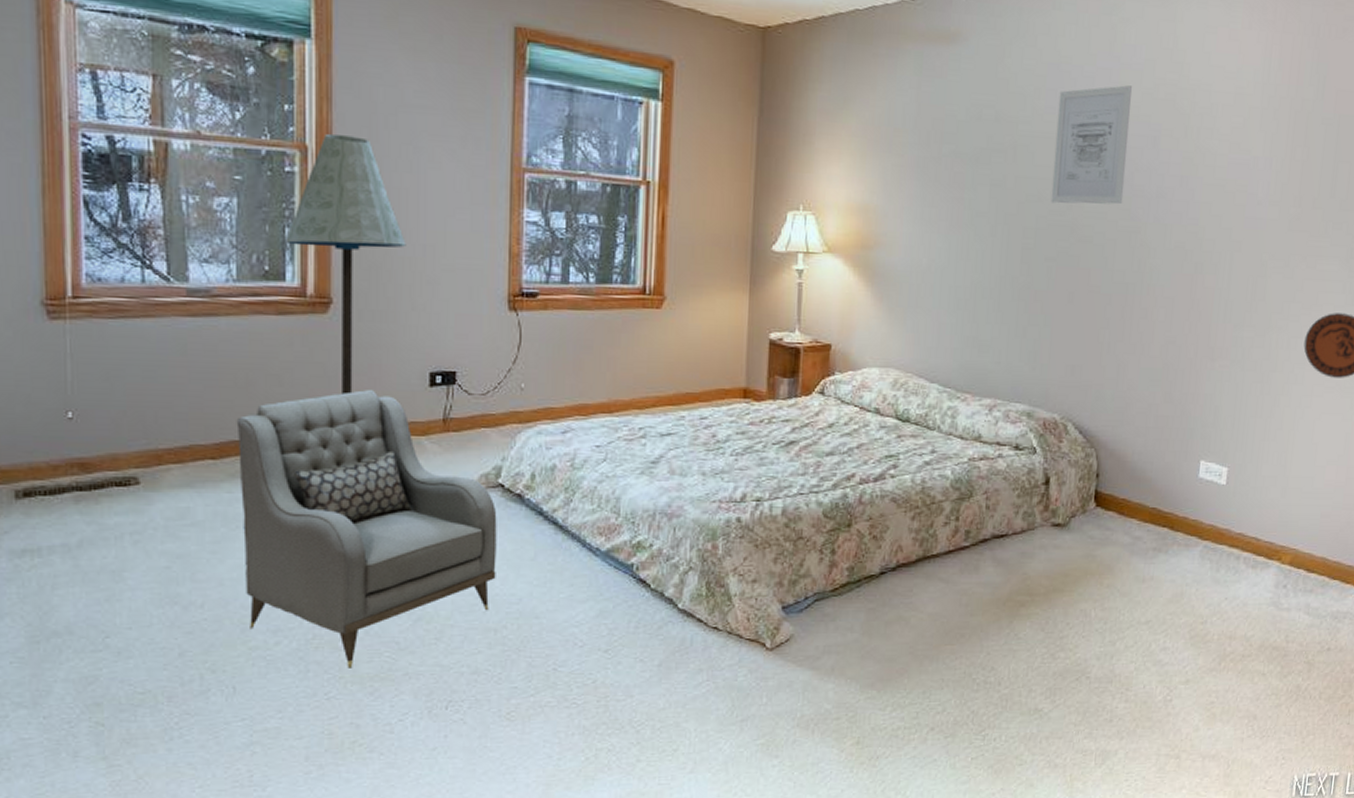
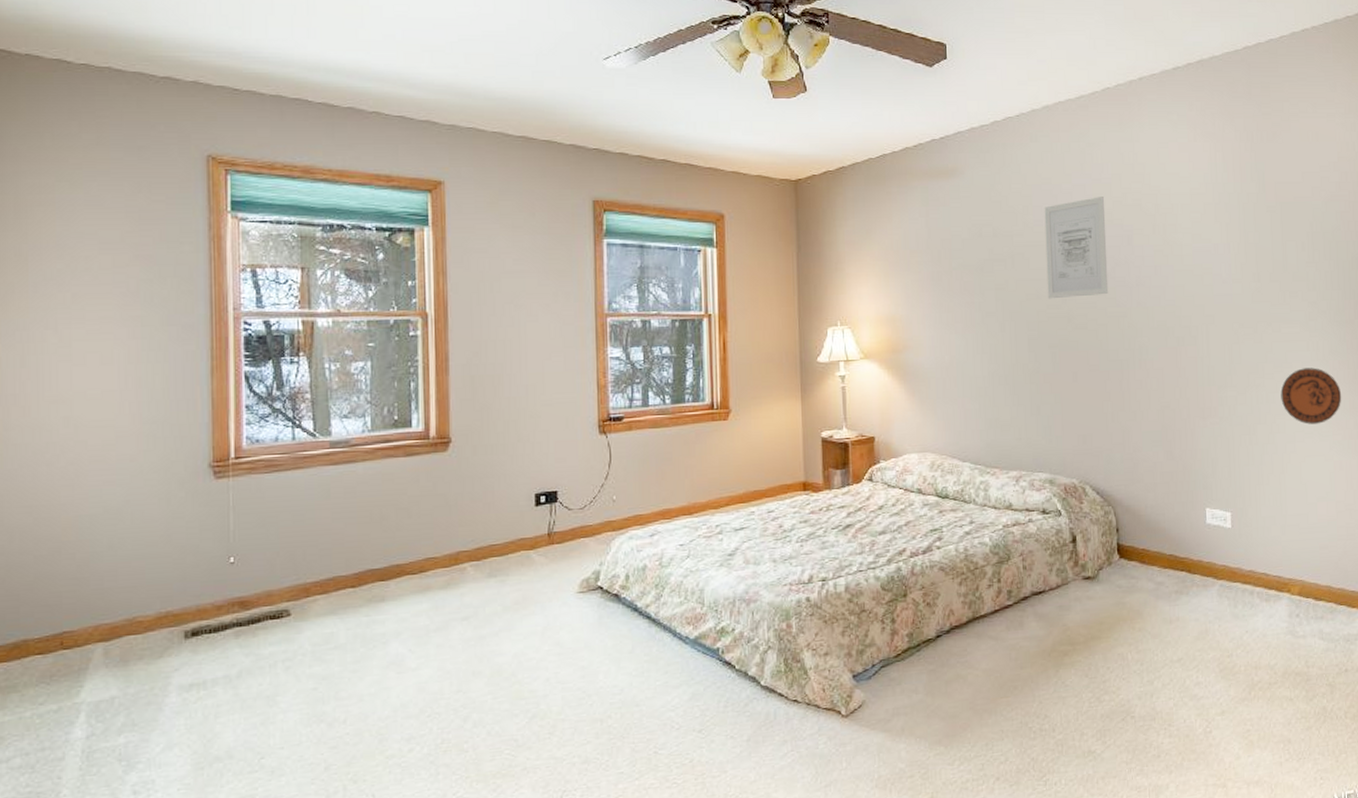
armchair: present [236,388,497,668] -> none [372,513,600,768]
floor lamp: present [285,133,406,395] -> none [411,300,512,520]

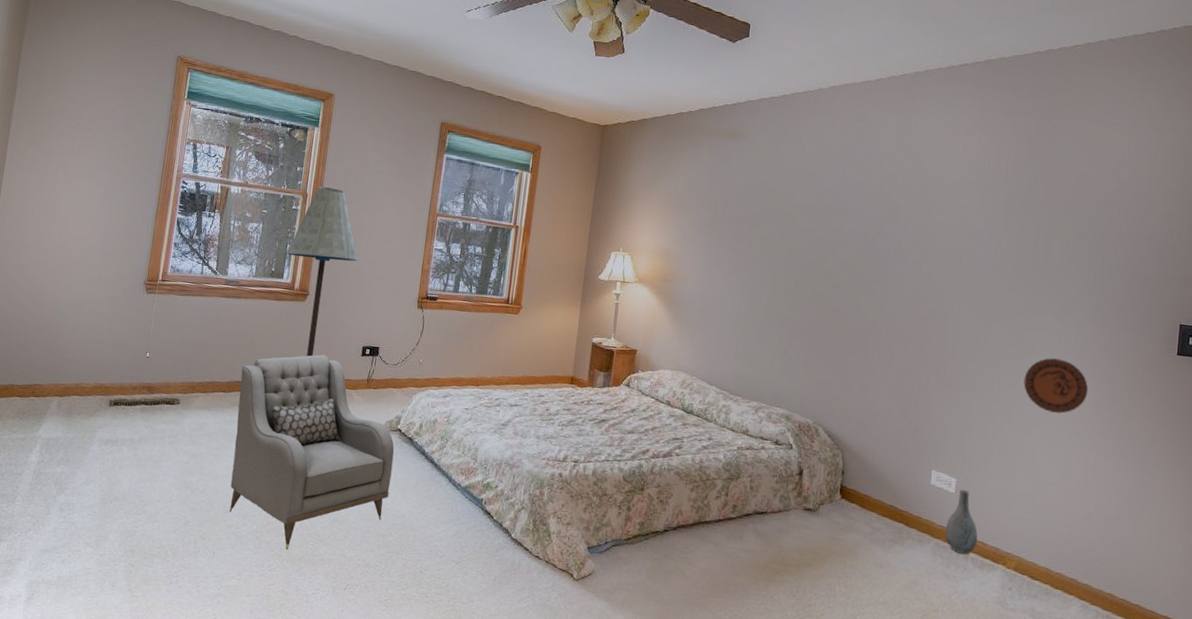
armchair: none [372,513,600,768] -> present [229,354,395,550]
floor lamp: none [411,300,512,520] -> present [286,186,359,357]
wall art: present [1044,197,1109,299] -> none [809,172,876,261]
vase: none [1228,522,1260,590] -> present [945,489,978,554]

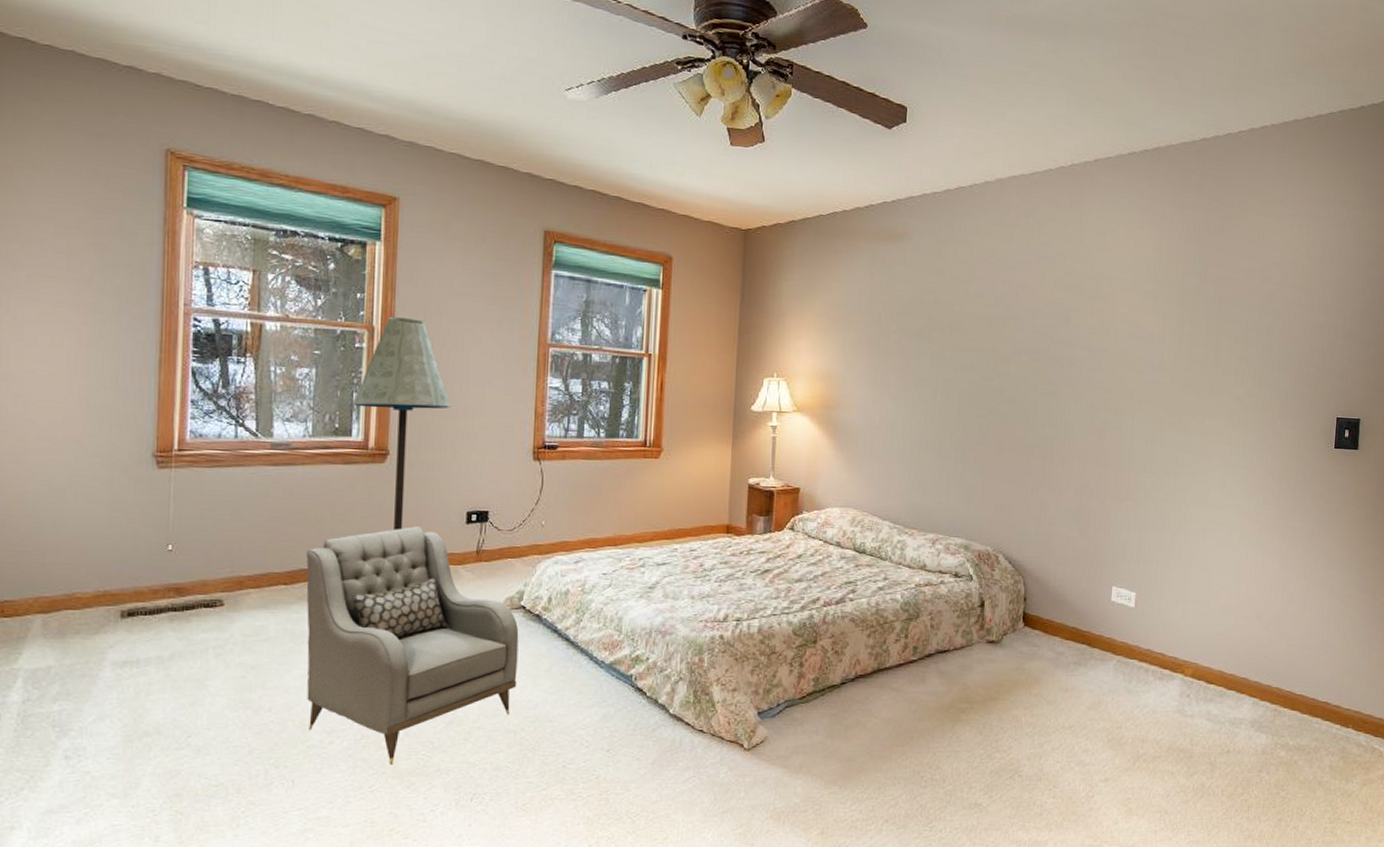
vase: present [945,489,978,554] -> none [1126,602,1158,667]
decorative plate: present [1023,358,1089,414] -> none [1197,461,1256,516]

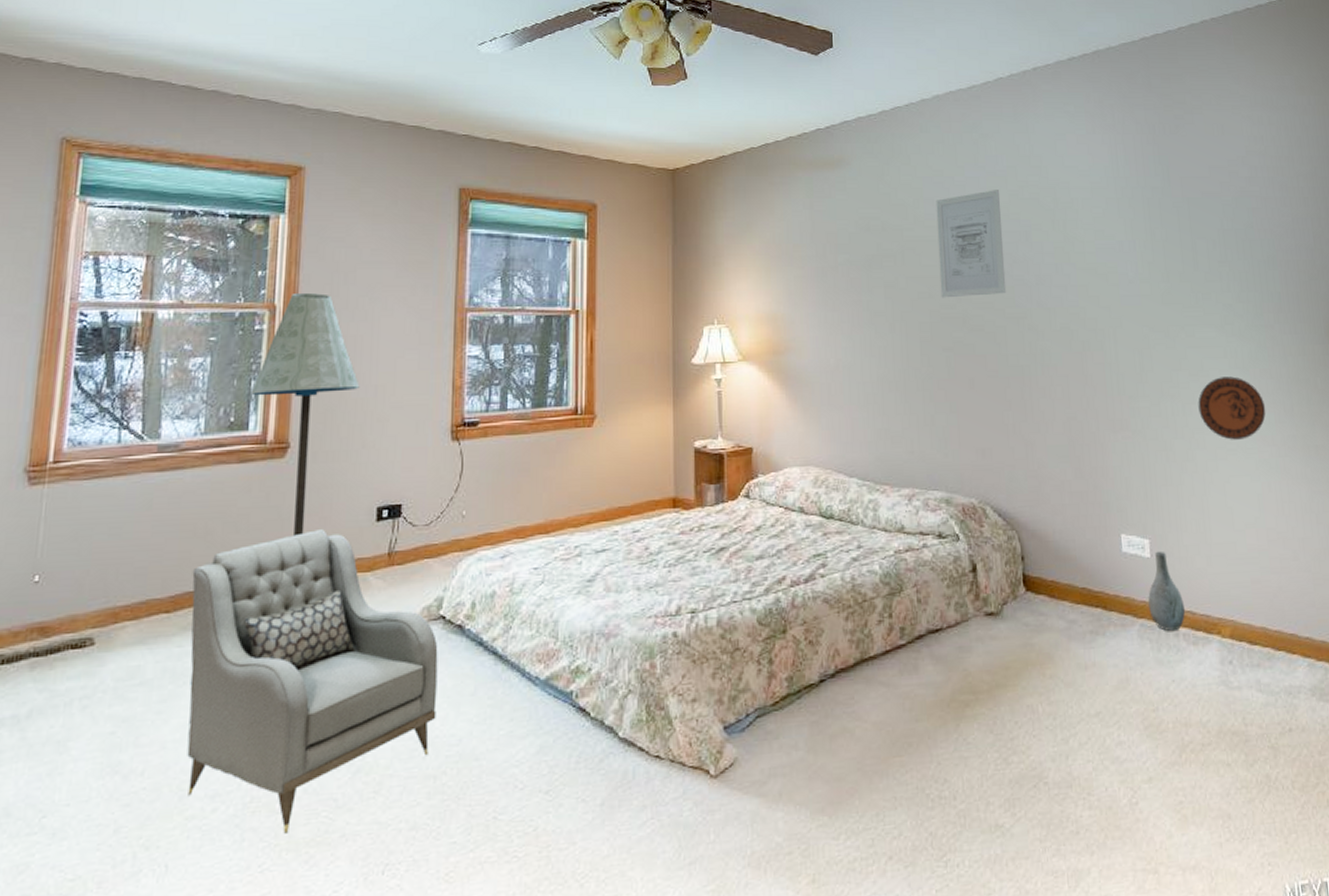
wall art: none [981,274,1048,372] -> present [936,190,1007,298]
vase: none [1126,602,1158,667] -> present [1148,550,1186,631]
decorative plate: none [1197,461,1256,516] -> present [1198,376,1266,440]

